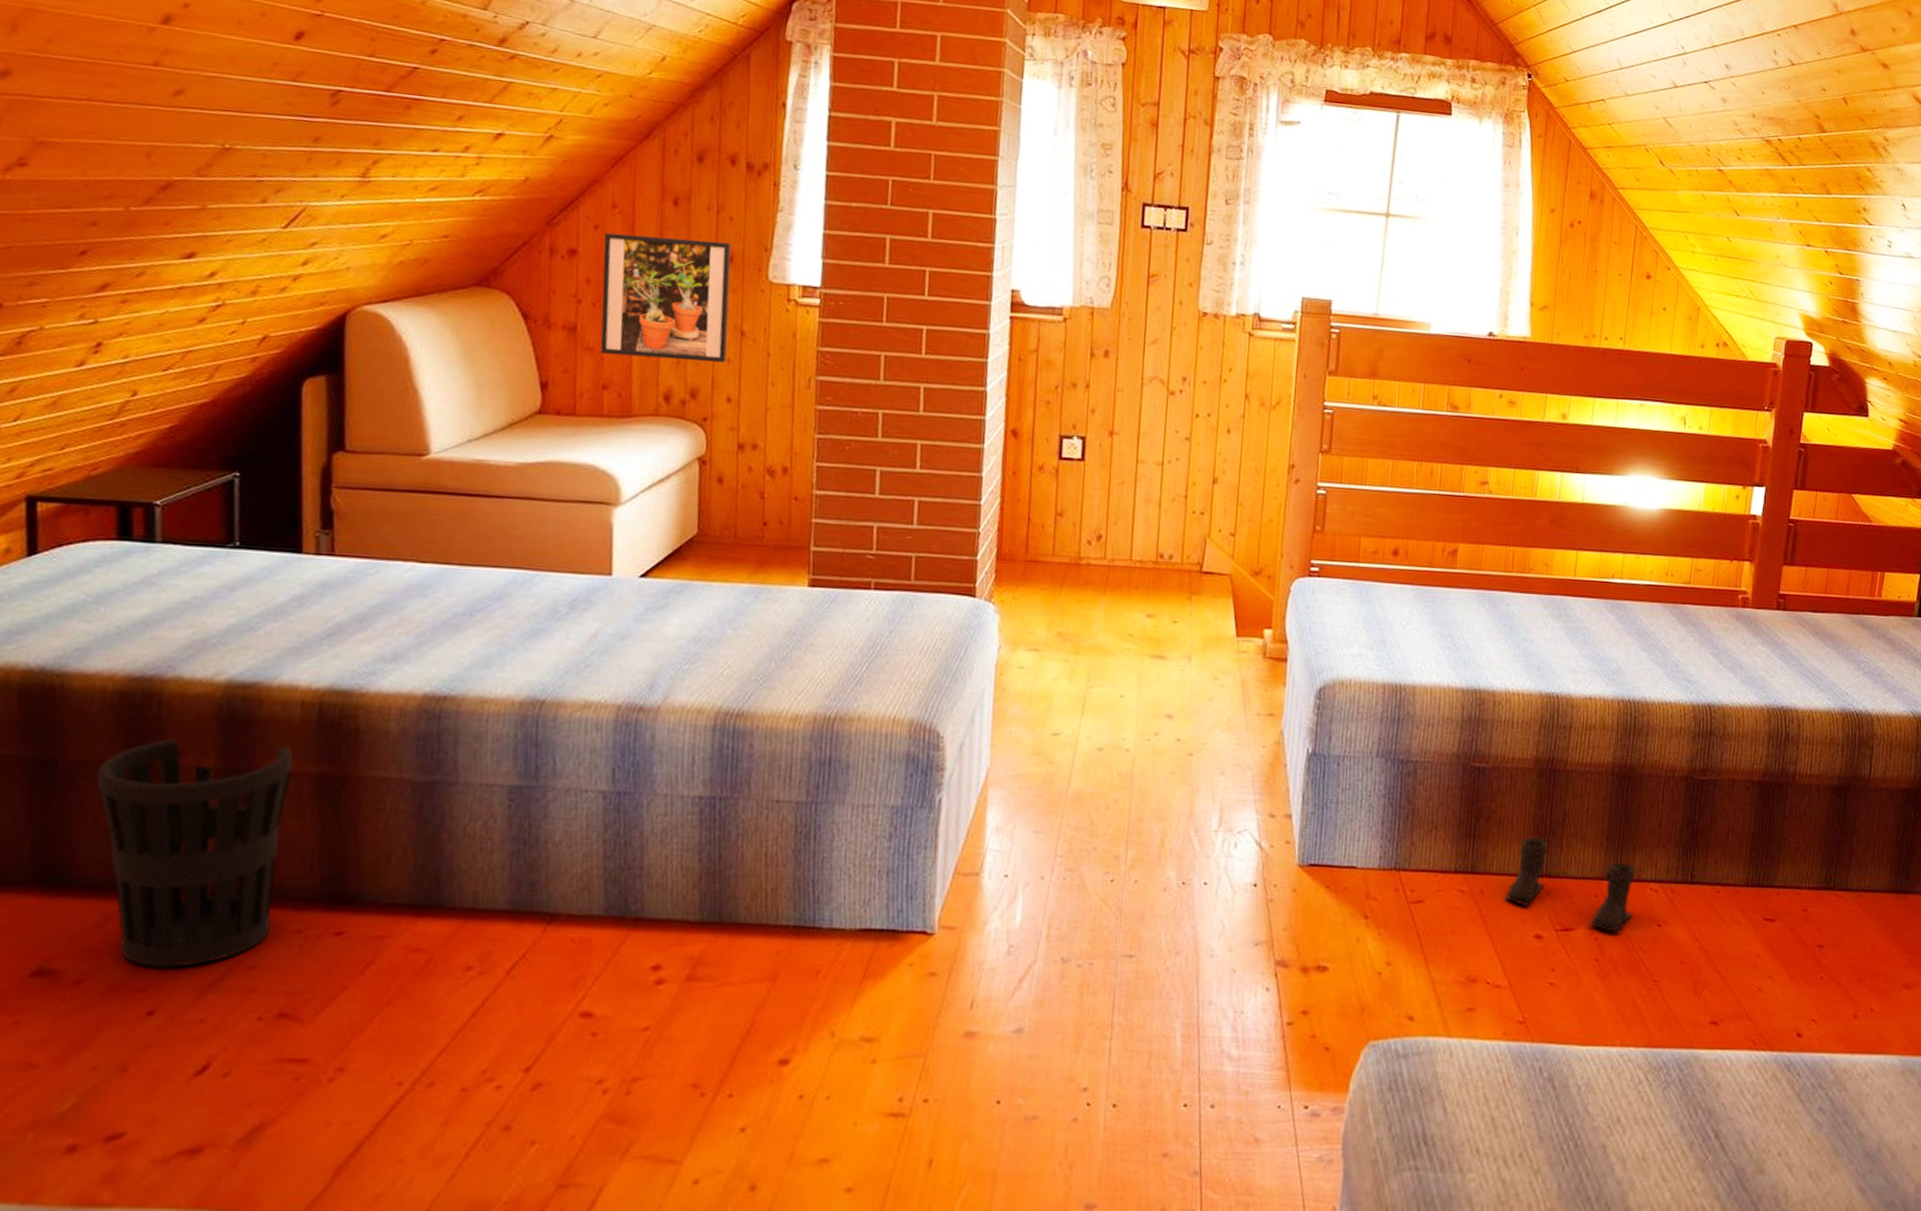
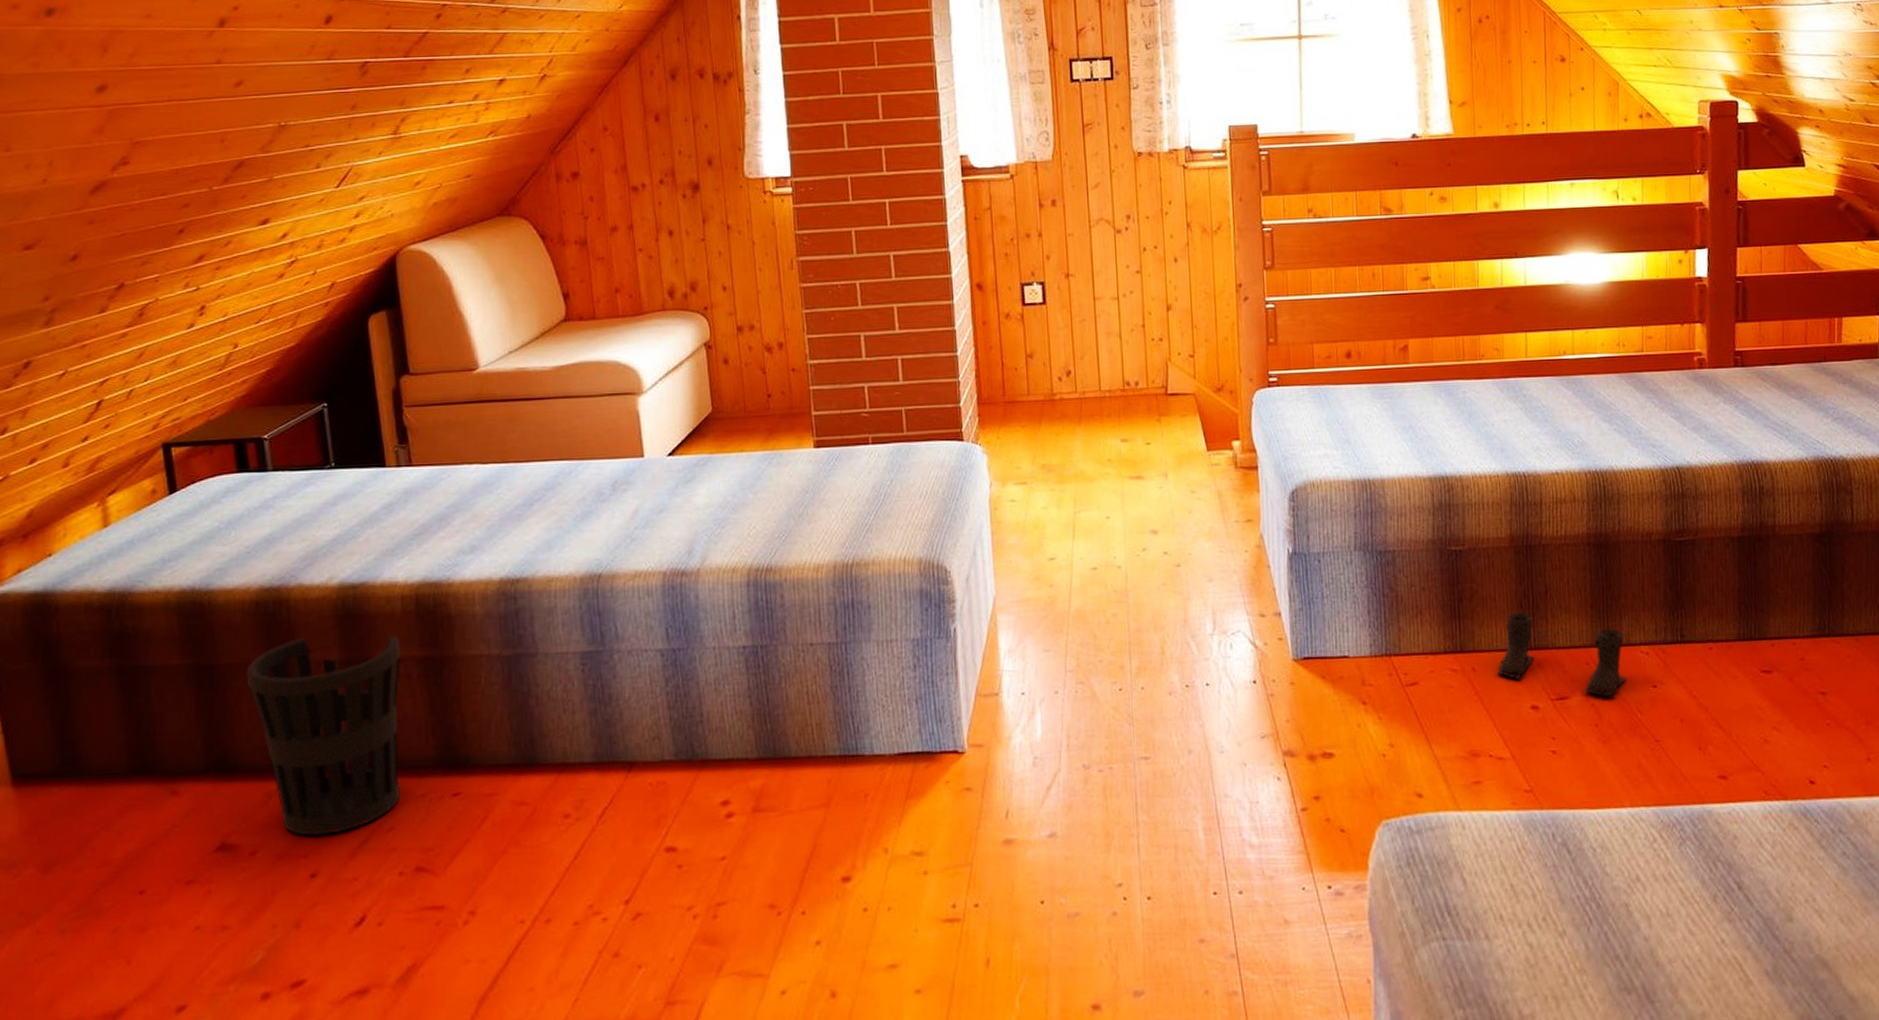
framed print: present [600,232,732,364] -> none [600,148,717,261]

